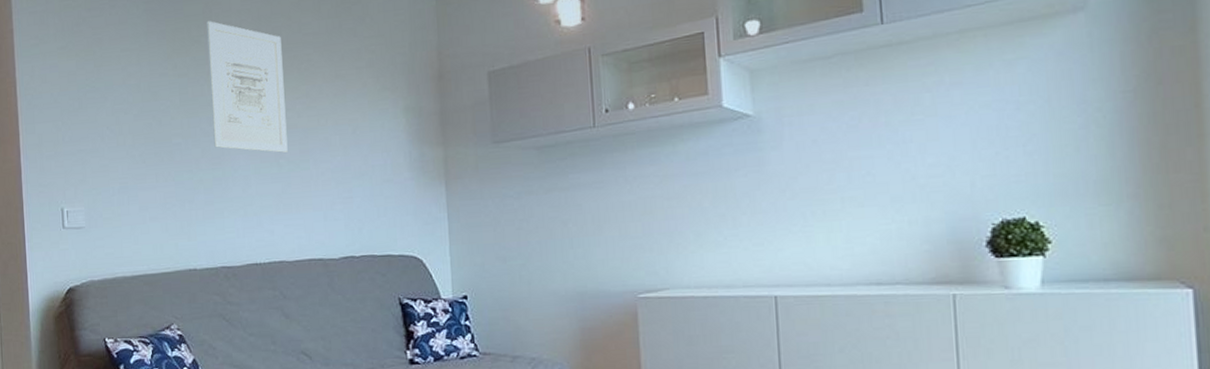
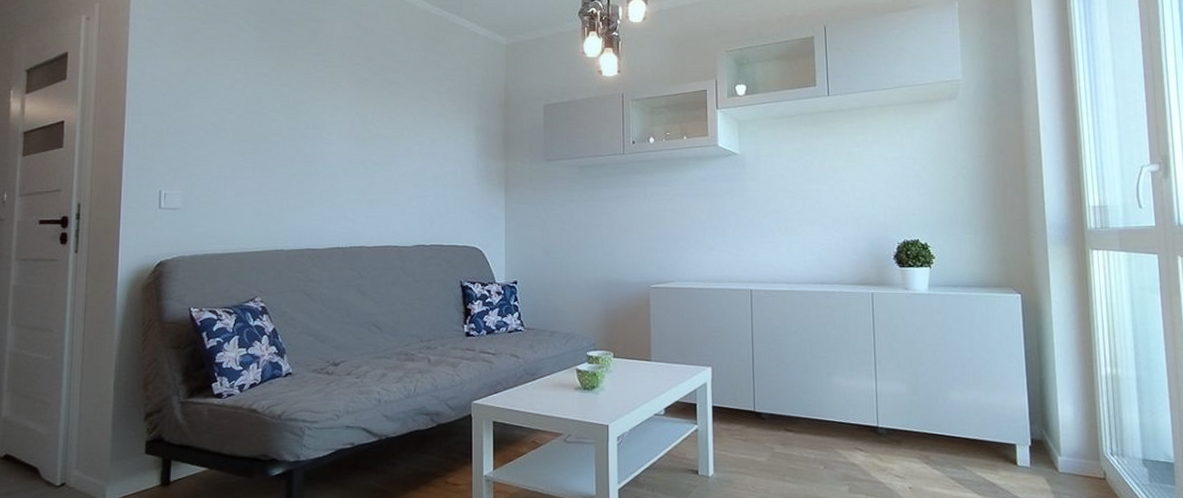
wall art: present [207,21,288,153] -> none [309,43,375,156]

